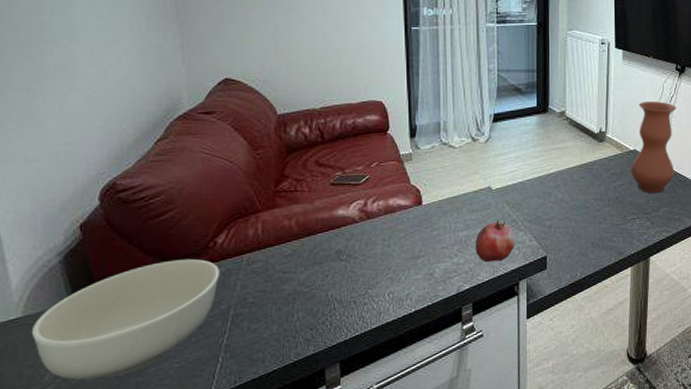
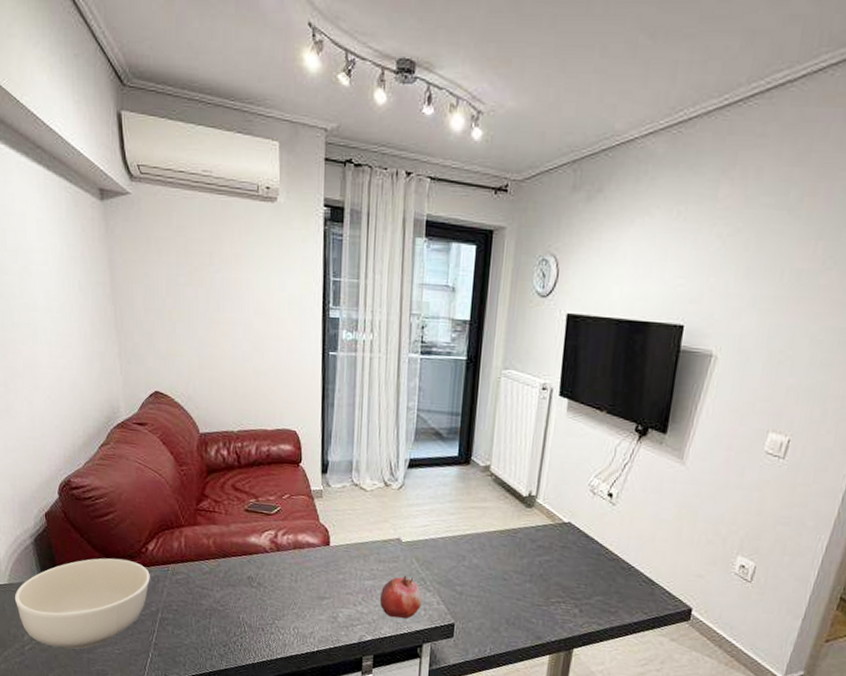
vase: present [631,101,677,194] -> none [562,466,630,579]

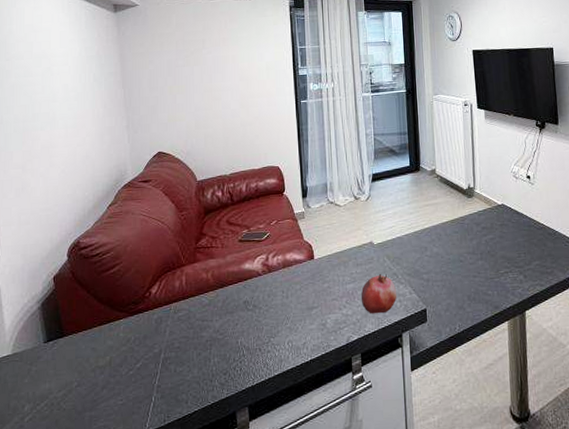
bowl: present [14,558,150,650] -> none [17,307,153,411]

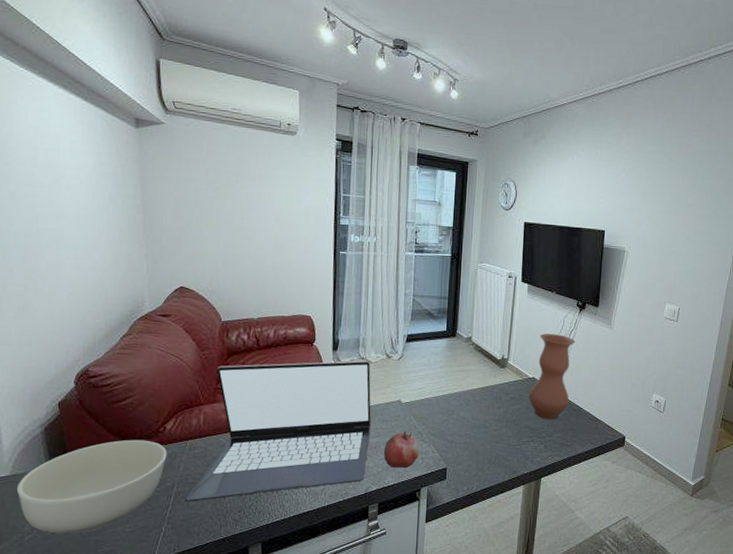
bowl: none [17,307,153,411] -> present [16,439,167,534]
laptop: none [171,205,347,368] -> present [184,360,372,501]
vase: none [500,157,543,248] -> present [529,334,576,420]

